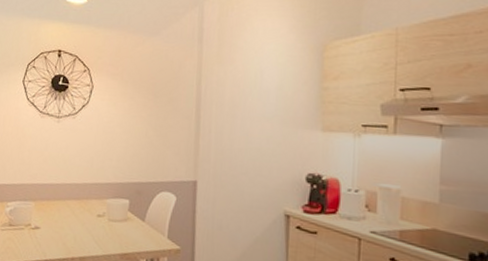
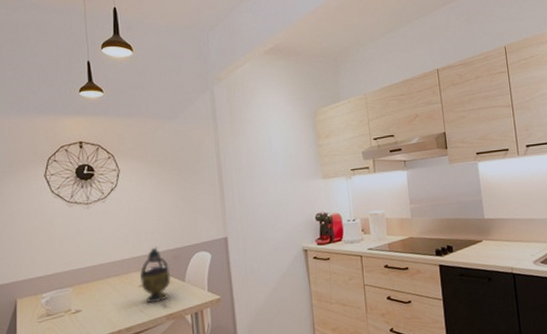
teapot: none [99,176,131,239] -> present [140,247,171,304]

